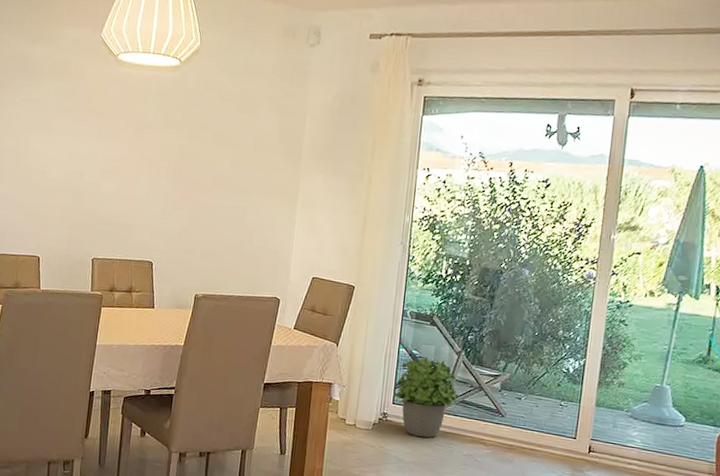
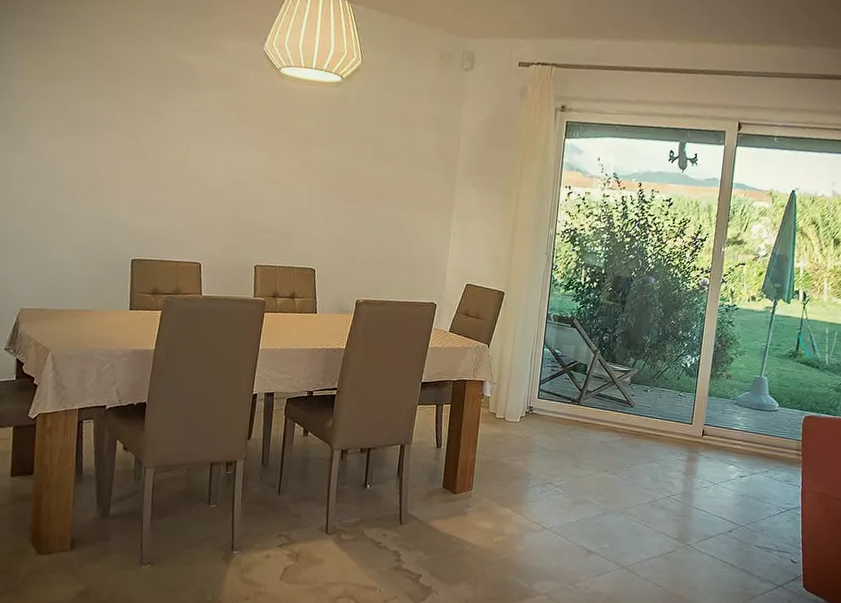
potted plant: present [395,357,460,438] -> none [540,356,596,428]

